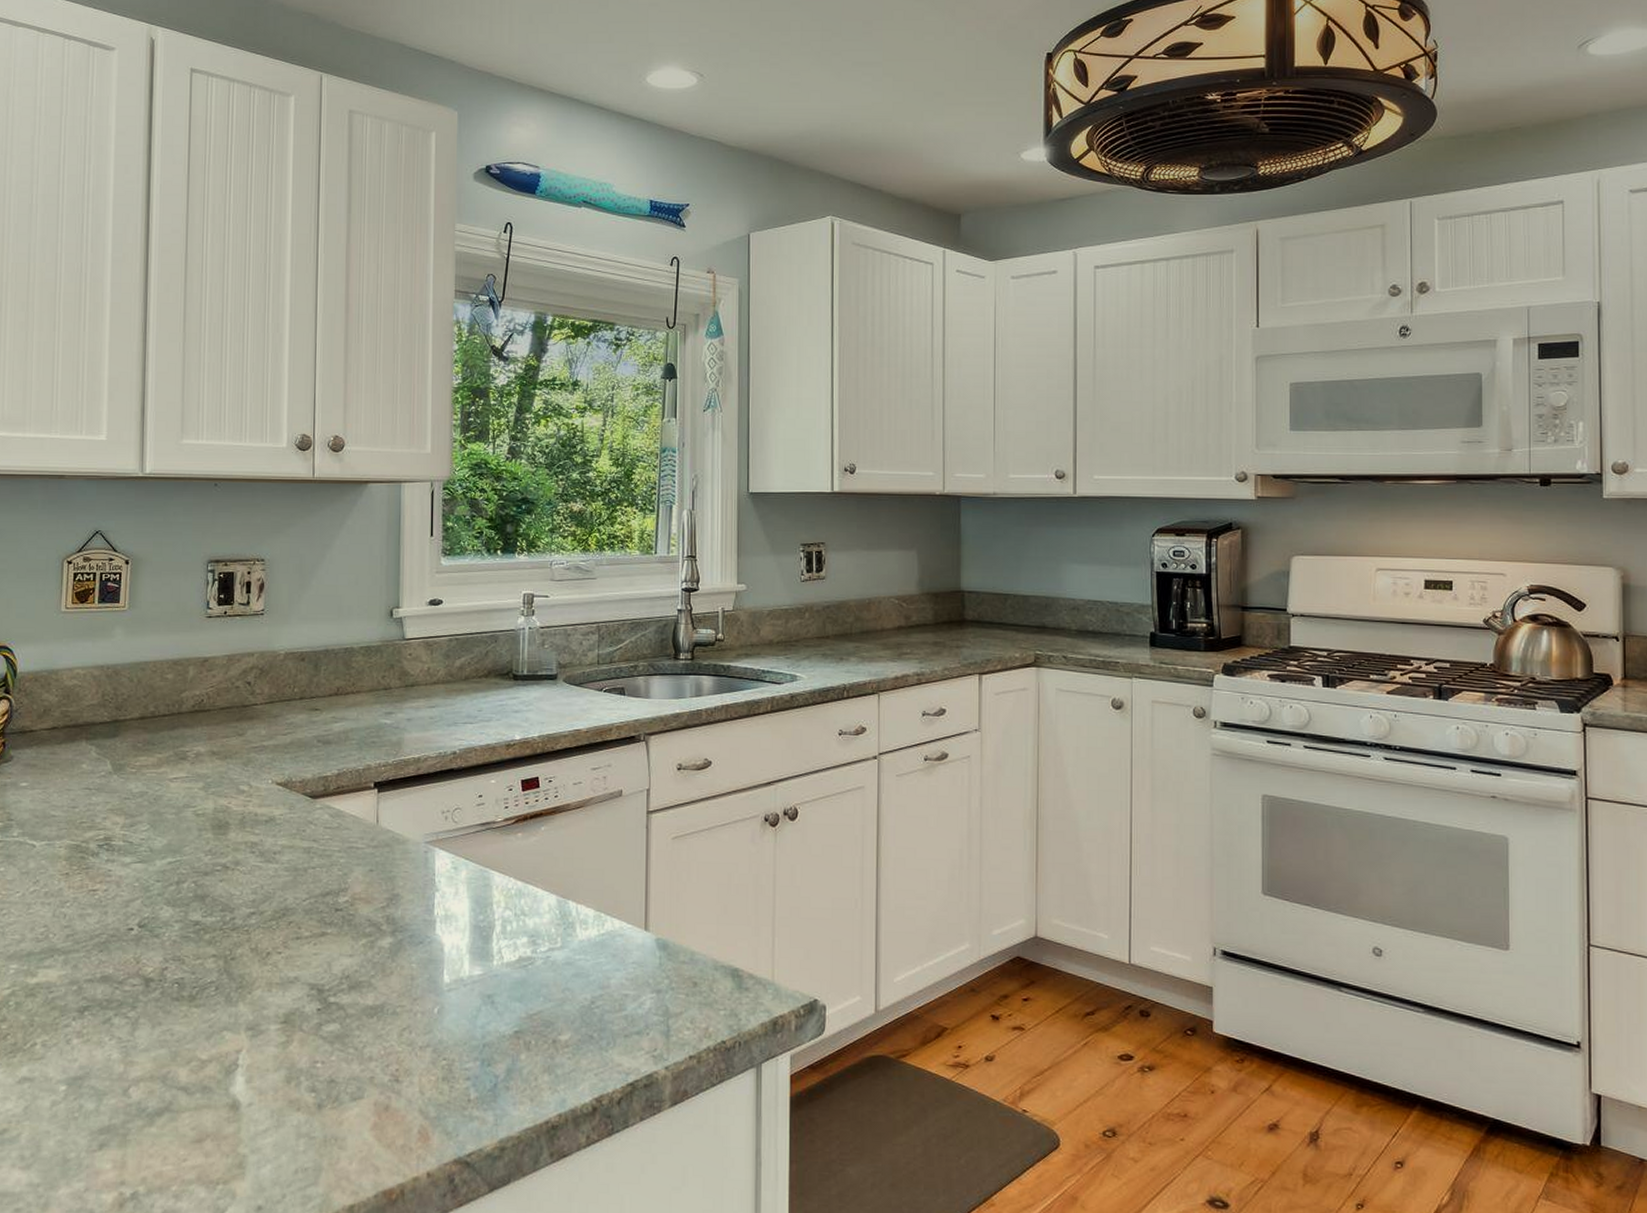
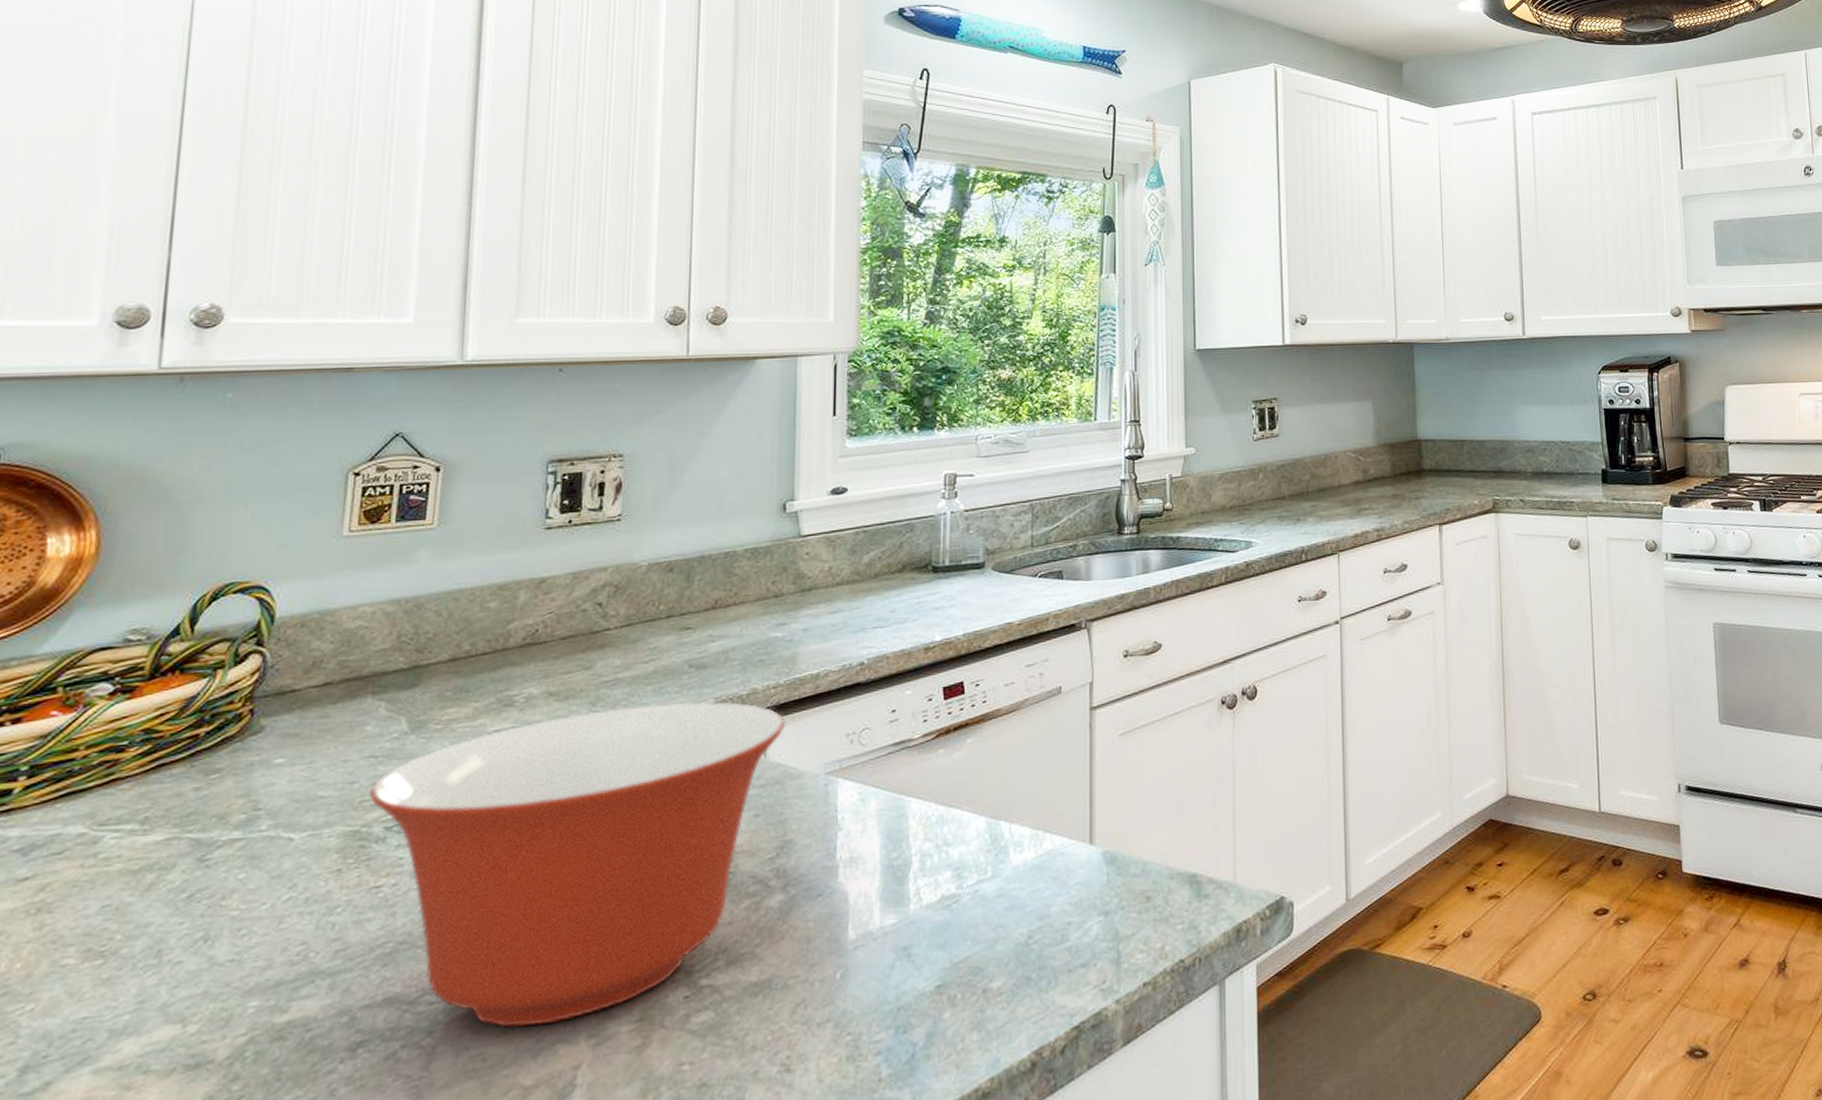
mixing bowl: none [86,770,393,1015] -> present [368,701,785,1028]

